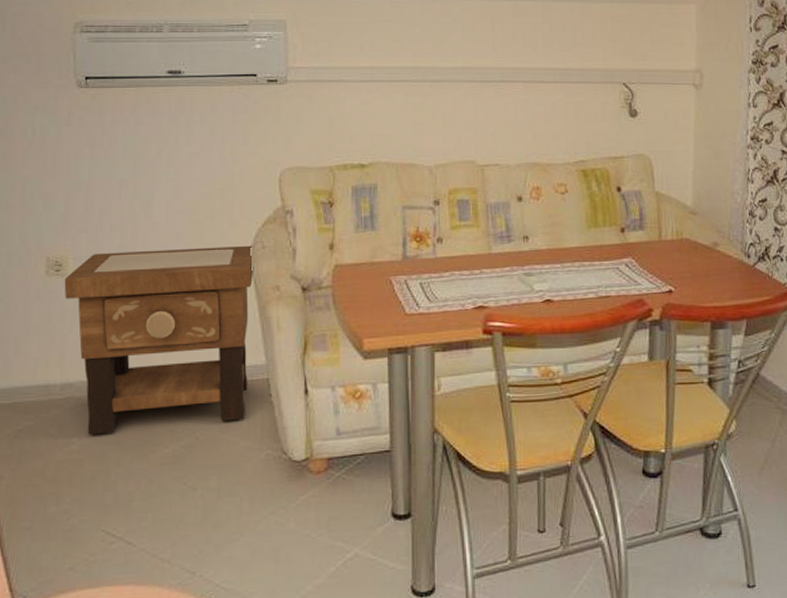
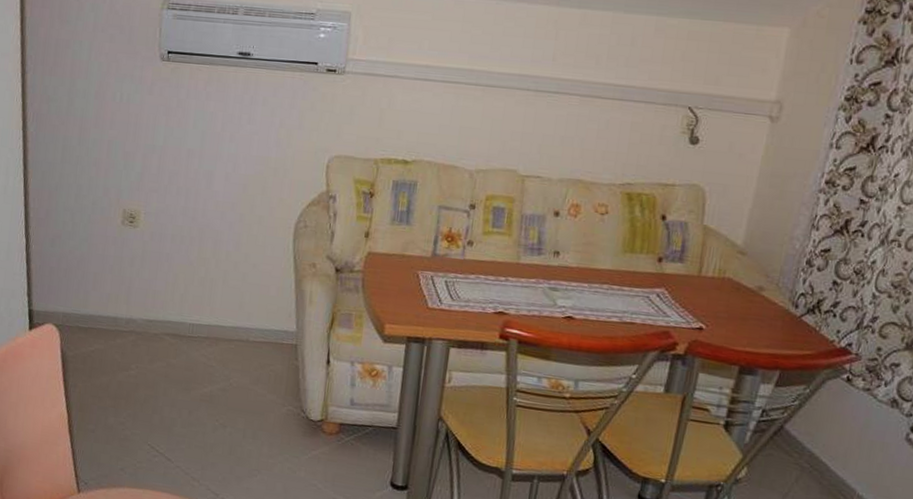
side table: present [64,245,254,435] -> none [135,211,298,376]

